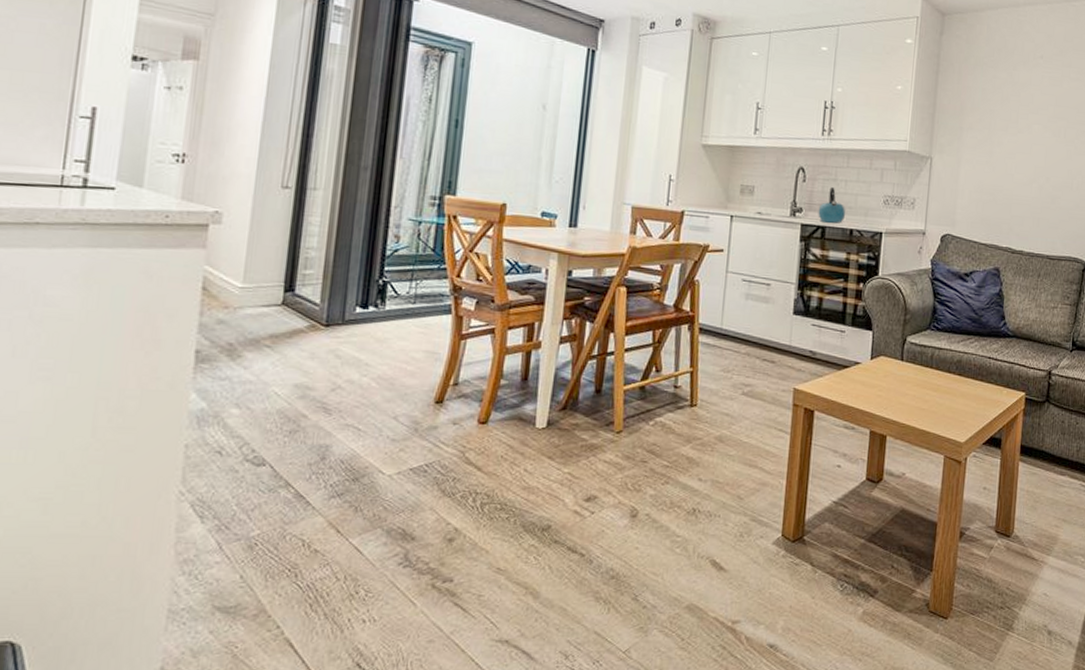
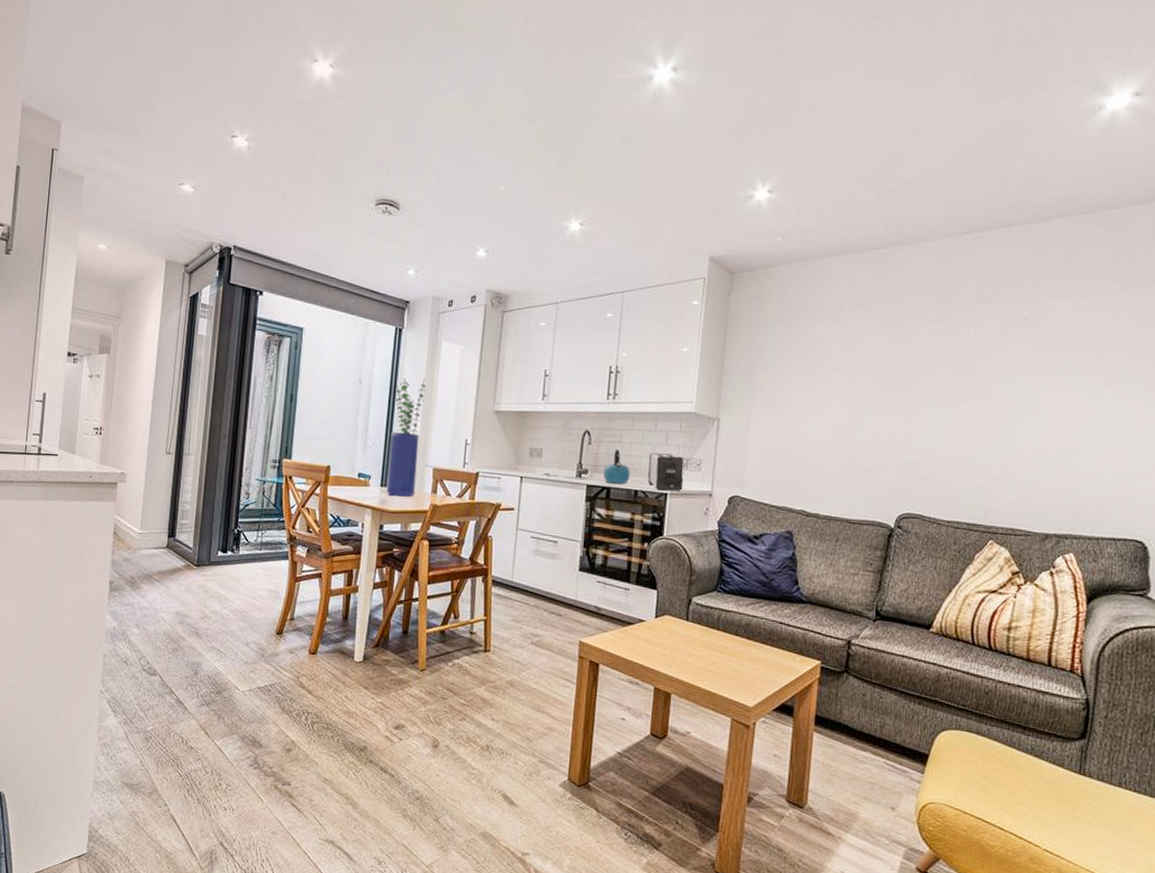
vase: none [575,105,624,239] -> present [386,378,426,498]
toaster: none [863,191,898,231] -> present [647,453,684,492]

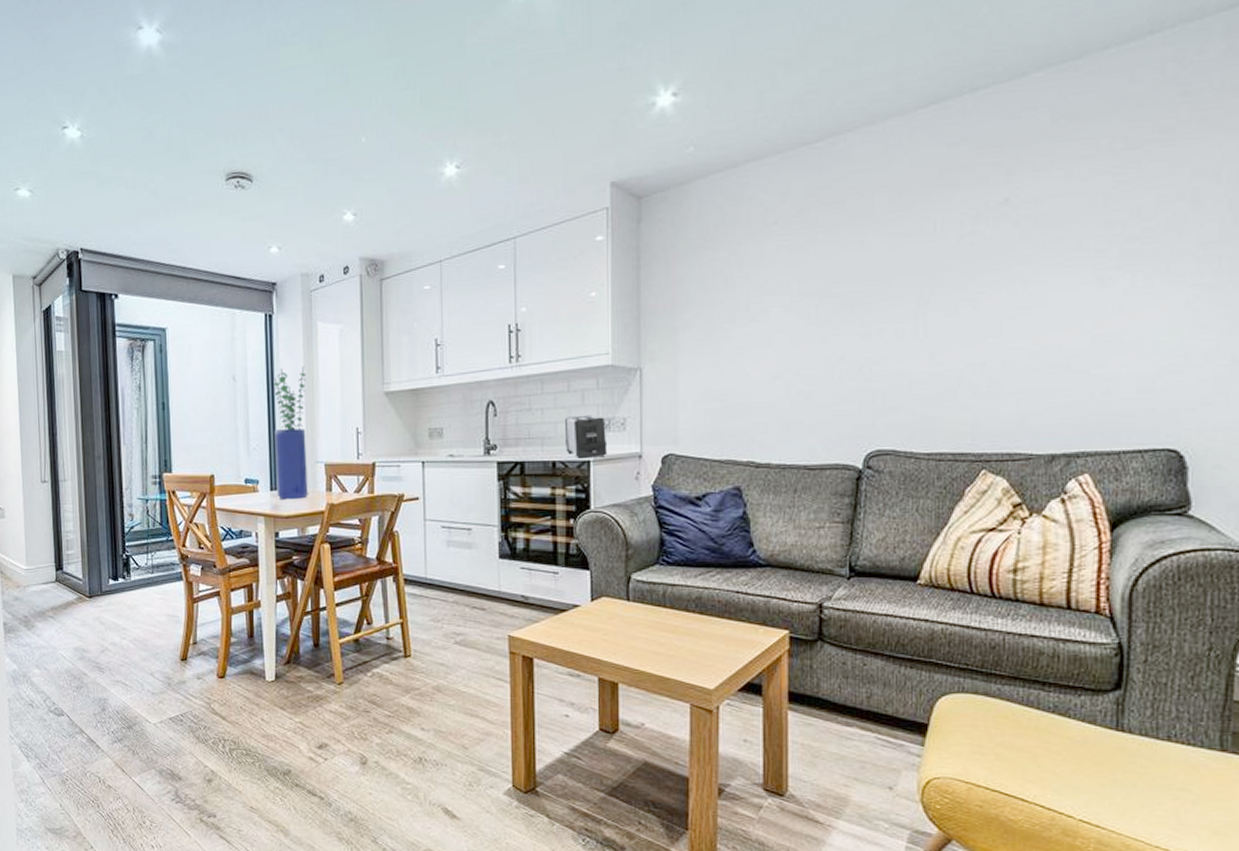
kettle: present [603,450,631,485] -> none [514,418,546,458]

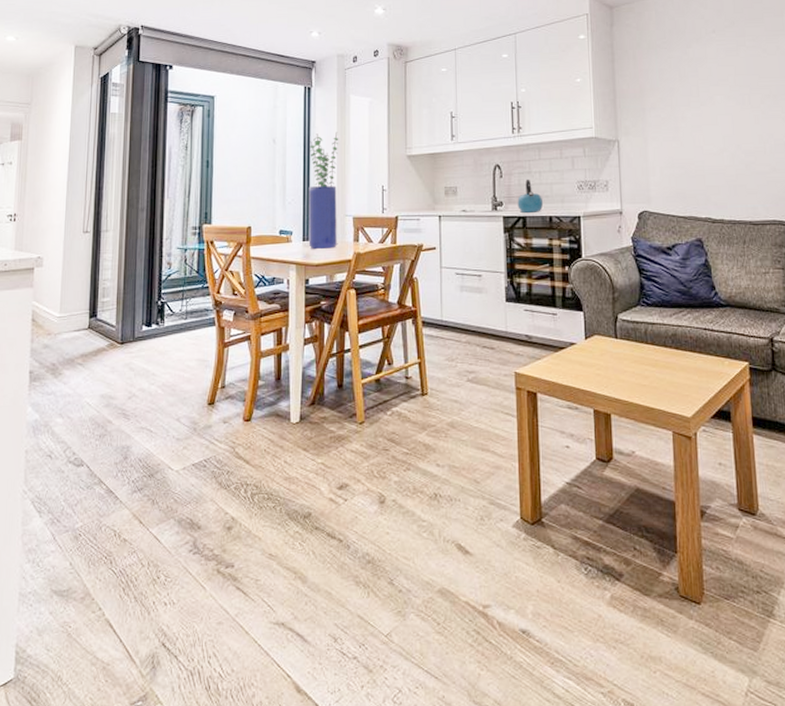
kettle: none [514,418,546,458] -> present [517,180,544,214]
toaster: present [565,414,608,458] -> none [559,177,594,214]

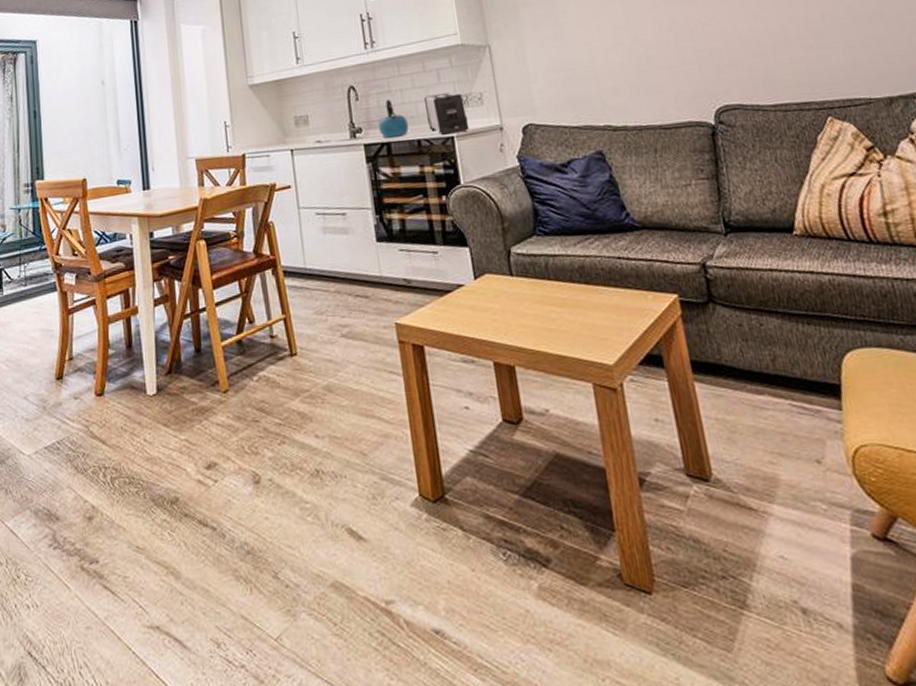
vase: present [308,132,339,249] -> none [141,66,181,198]
toaster: none [559,177,594,214] -> present [424,92,470,135]

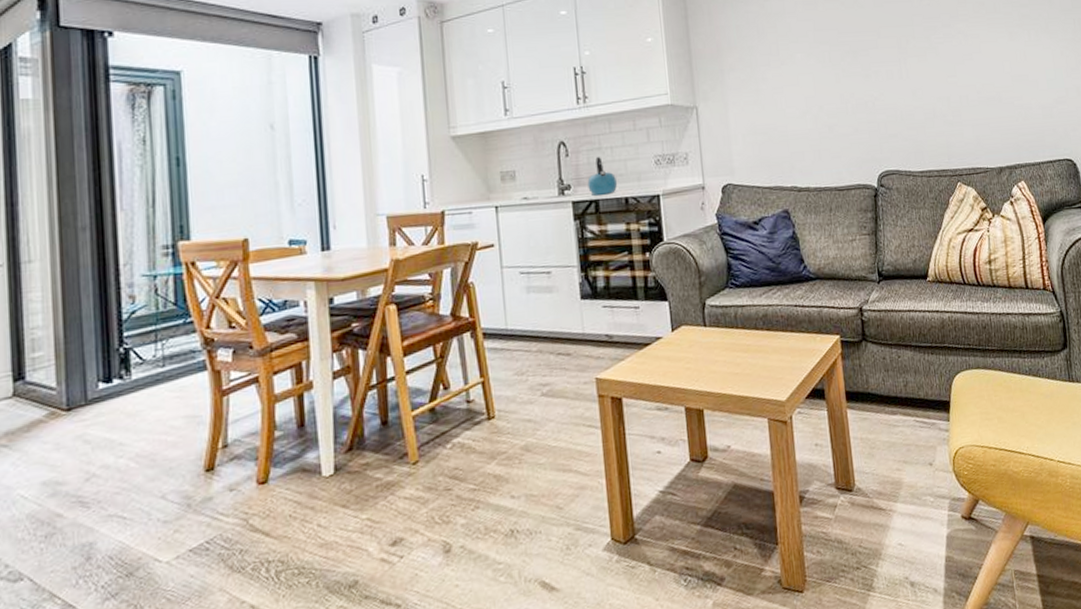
toaster: present [424,92,470,135] -> none [634,151,675,193]

